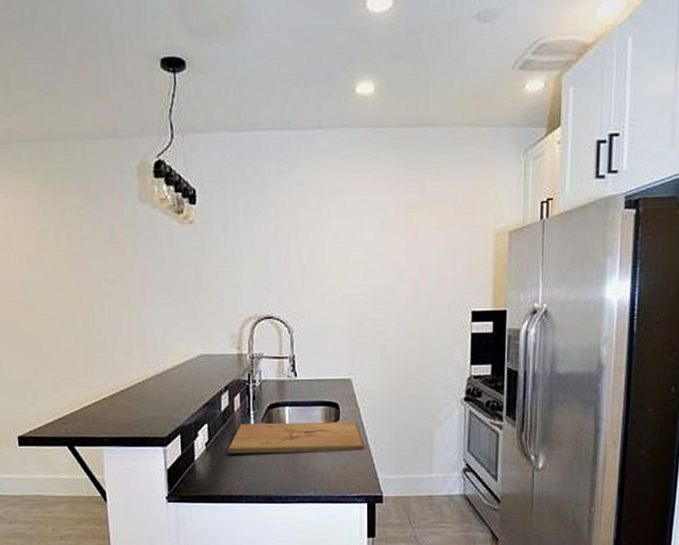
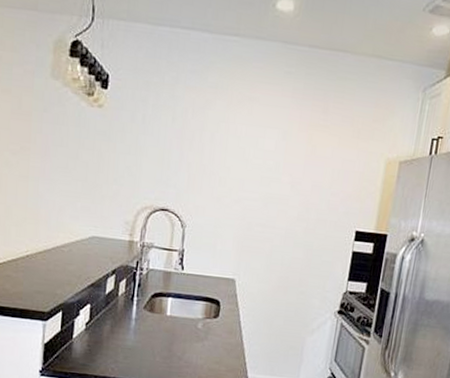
cutting board: present [227,421,365,454] -> none [106,309,240,348]

